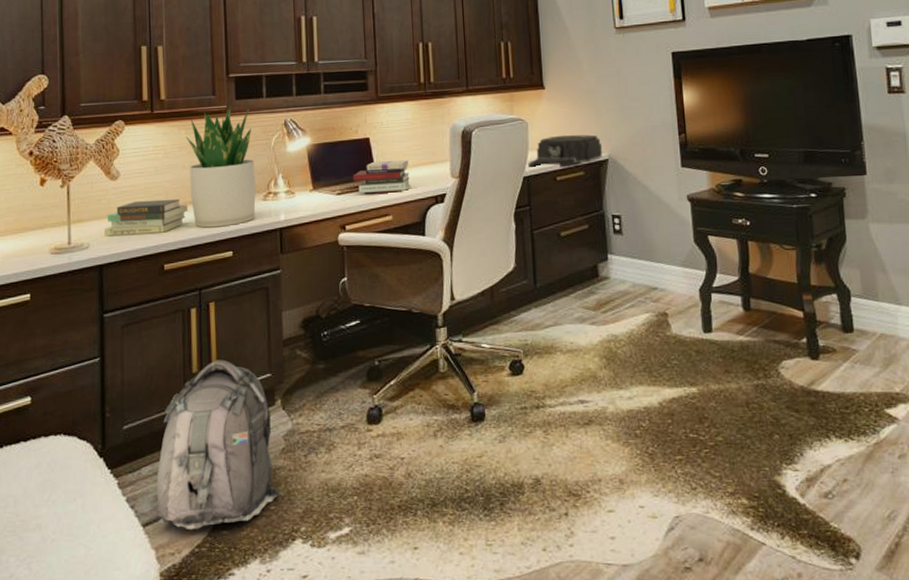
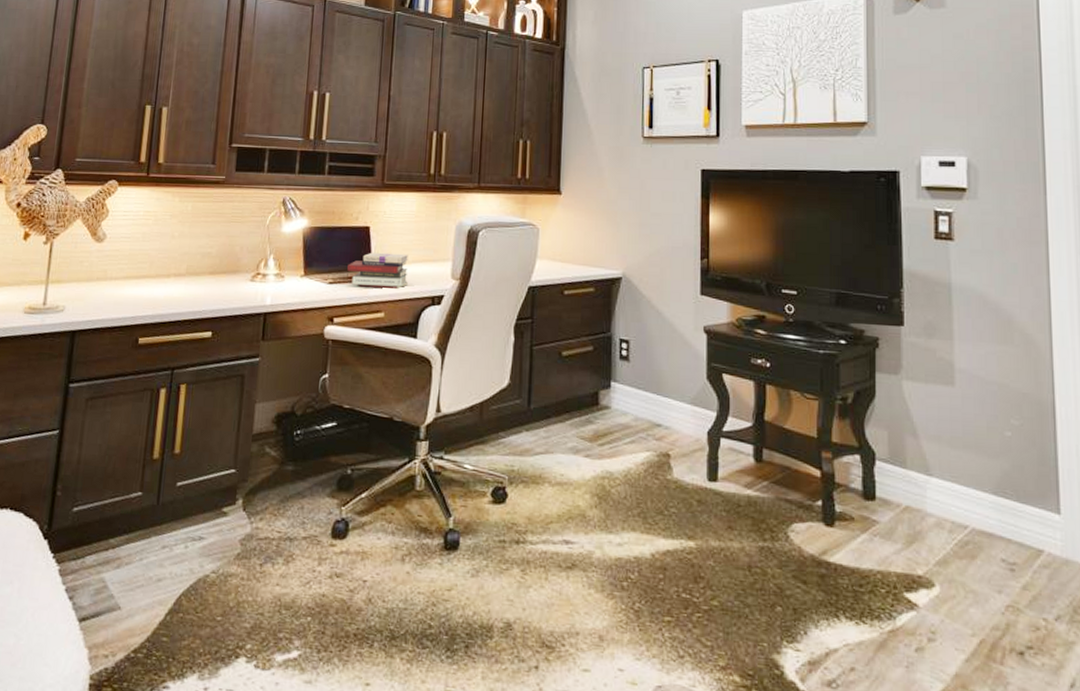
books: present [104,198,188,236] -> none [82,267,172,304]
backpack: present [156,359,282,530] -> none [95,447,231,632]
planter: present [186,103,256,228] -> none [176,174,251,305]
printer: present [528,134,602,168] -> none [535,245,616,282]

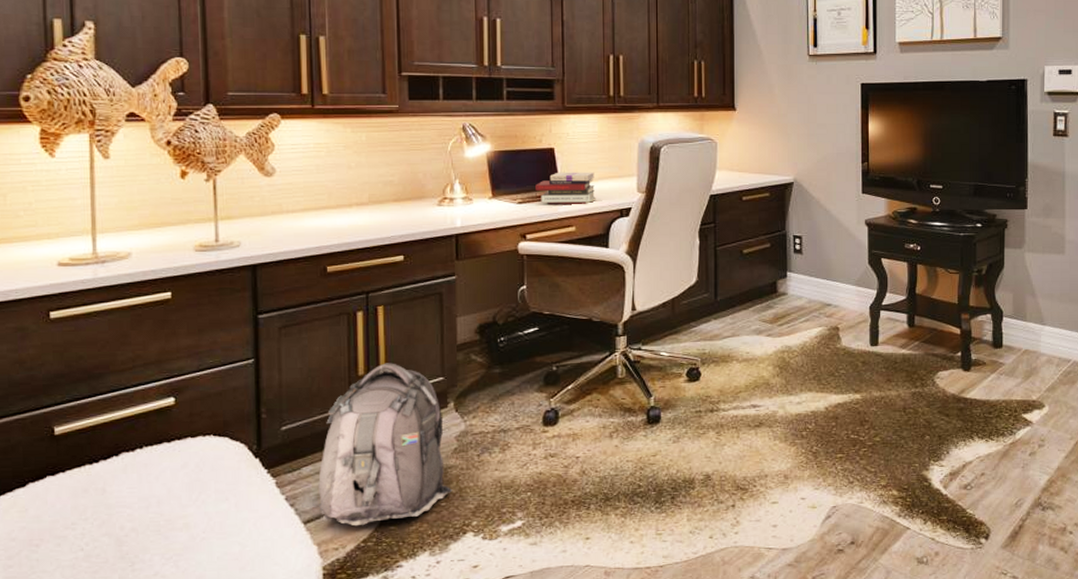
backpack: none [95,447,231,632] -> present [318,363,453,526]

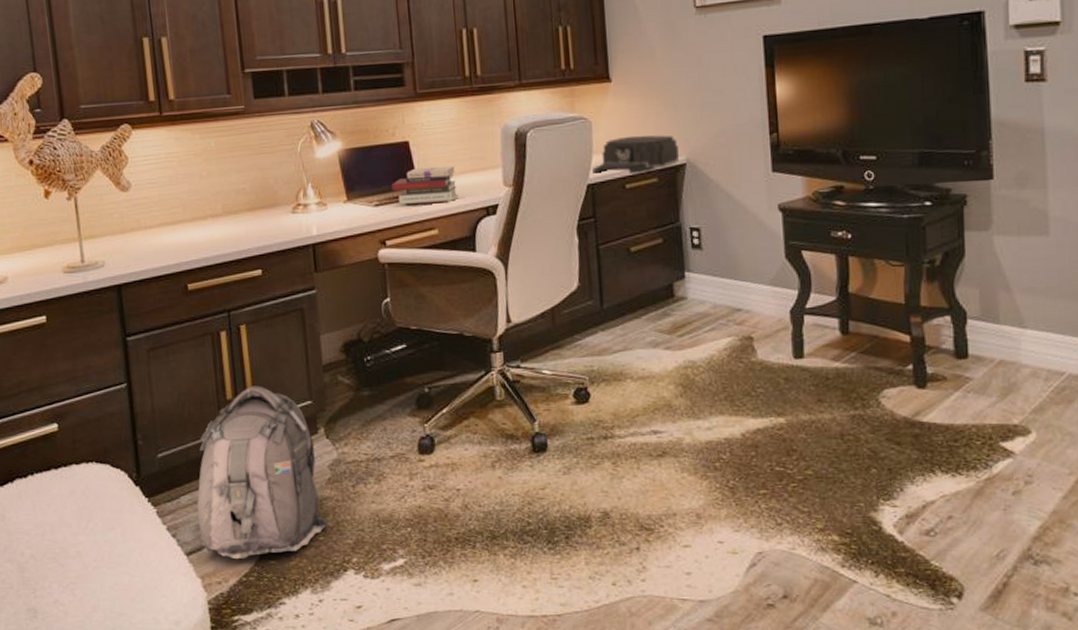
printer: none [715,156,788,188] -> present [592,135,679,174]

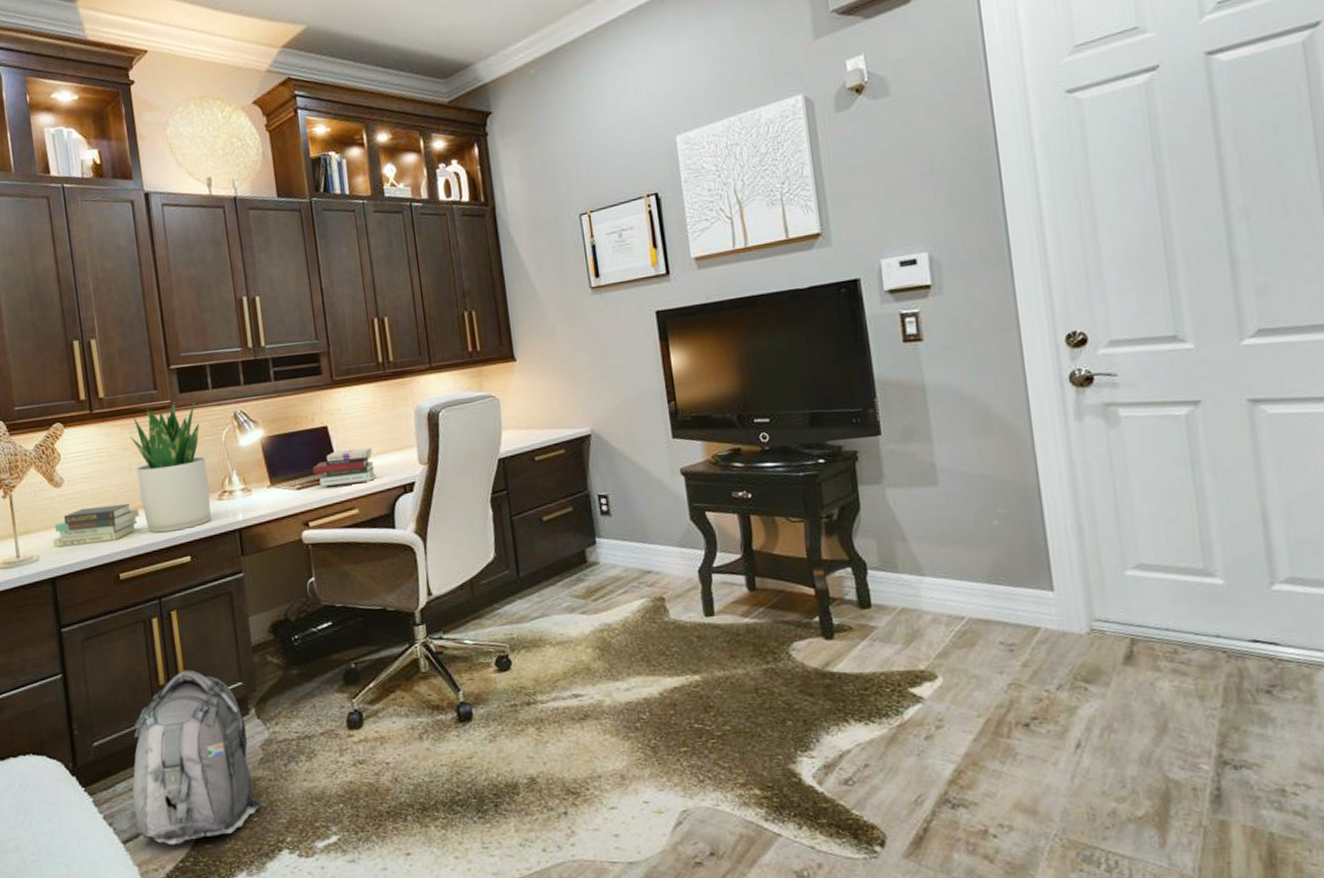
books: none [119,211,209,253] -> present [53,503,139,547]
planter: none [201,103,284,244] -> present [130,396,211,533]
printer: present [592,135,679,174] -> none [502,408,584,448]

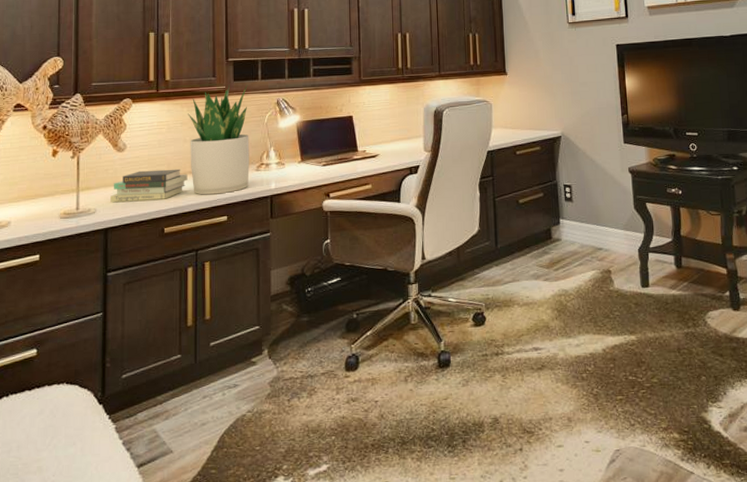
backpack: present [132,670,264,845] -> none [150,314,266,470]
books: present [312,447,377,487] -> none [337,135,389,166]

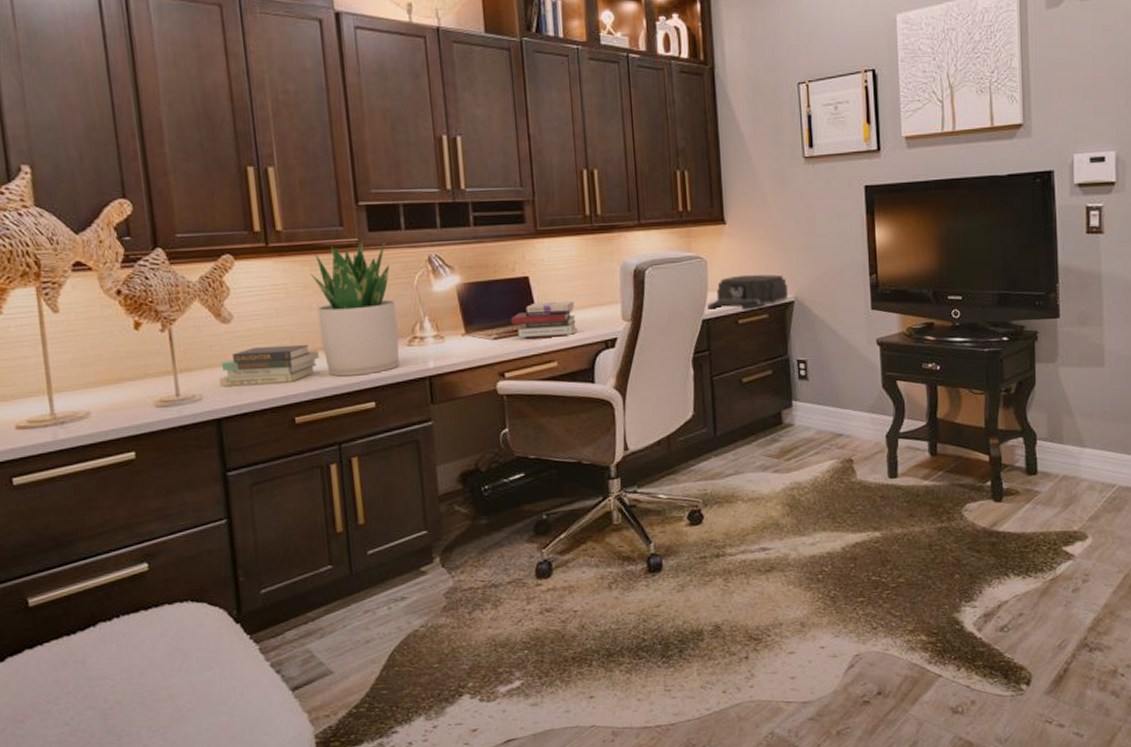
books: none [337,135,389,166] -> present [511,300,578,339]
printer: none [492,114,556,143] -> present [707,274,788,310]

